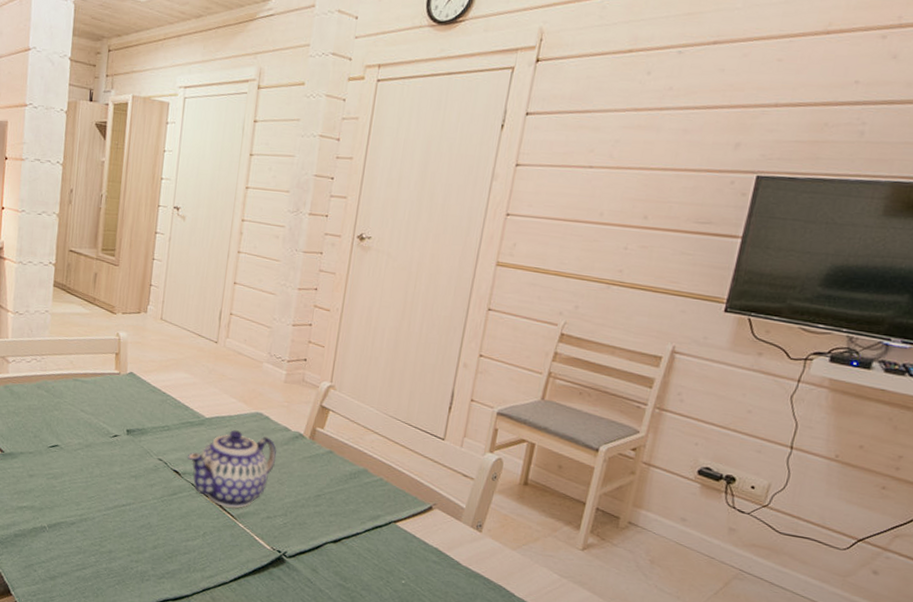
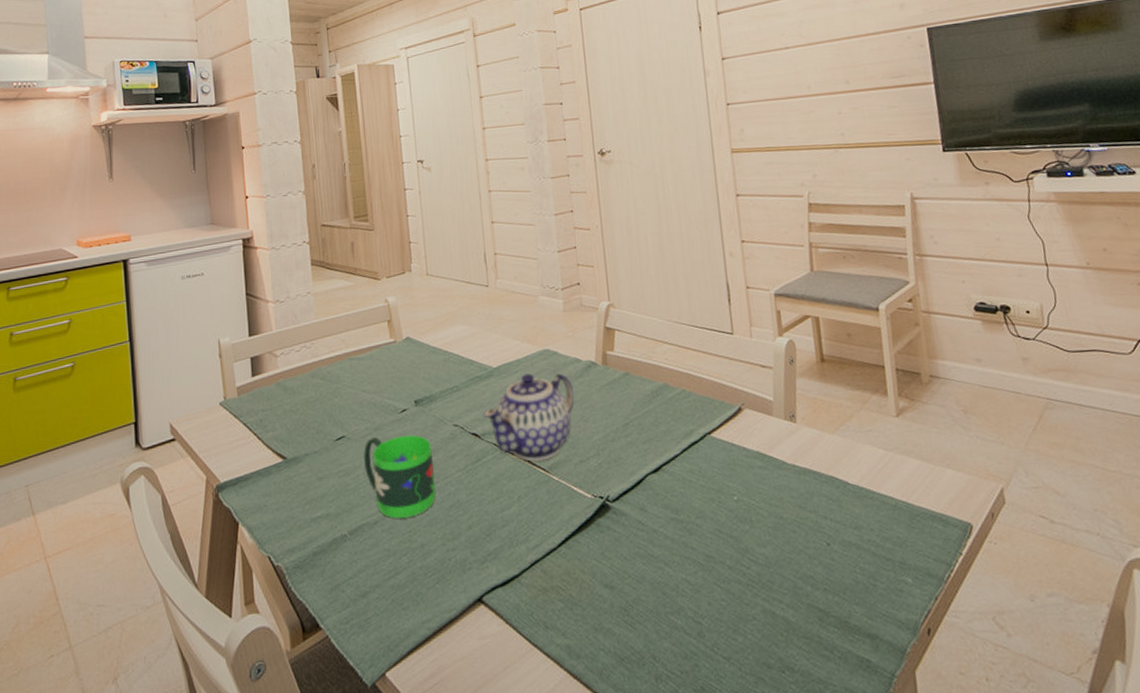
mug: none [71,452,135,527] -> present [364,435,436,518]

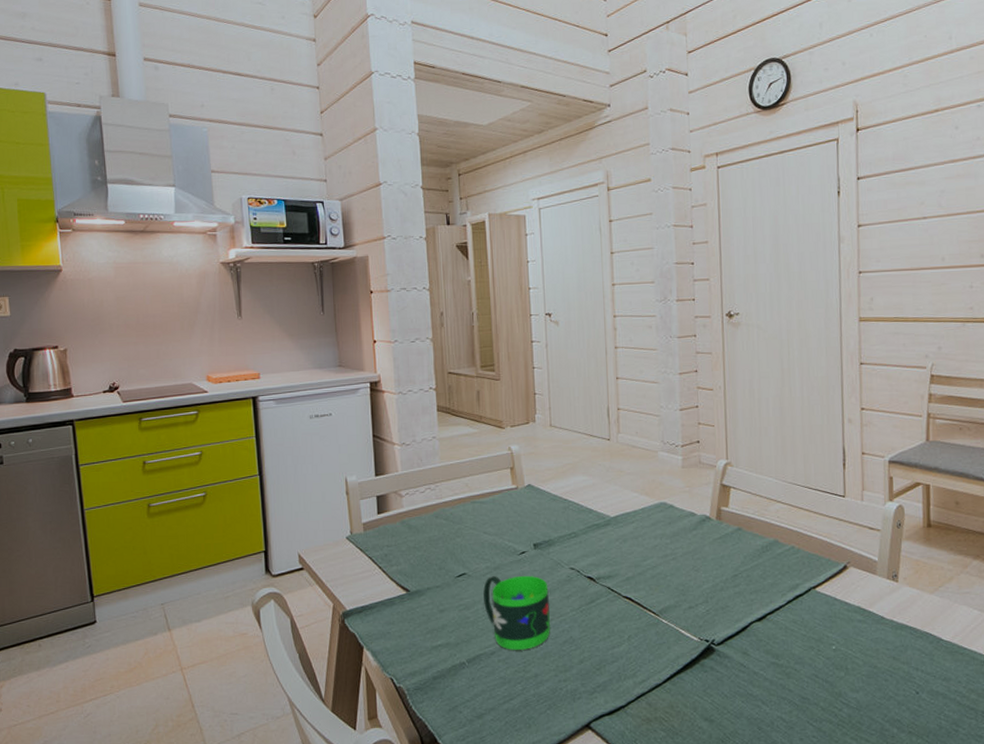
teapot: present [484,373,575,462] -> none [599,524,688,605]

